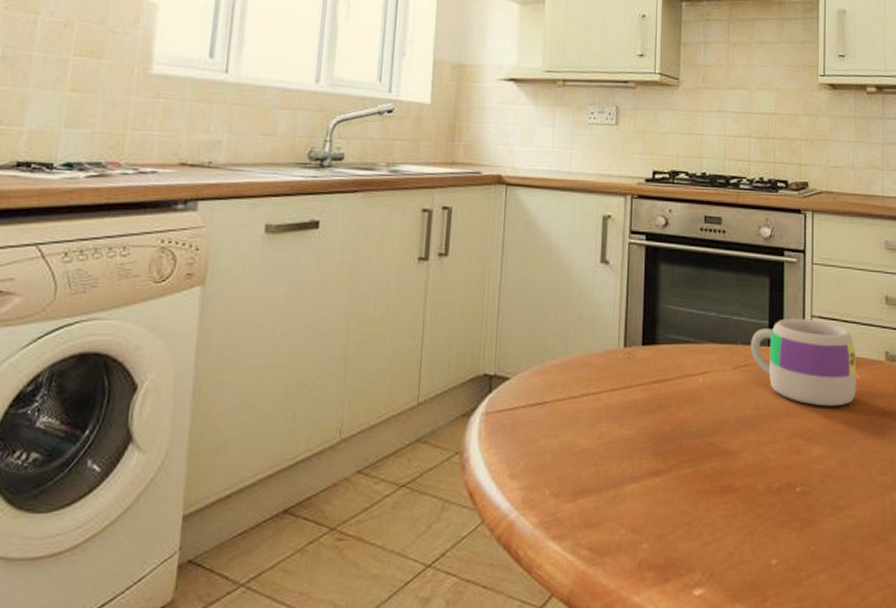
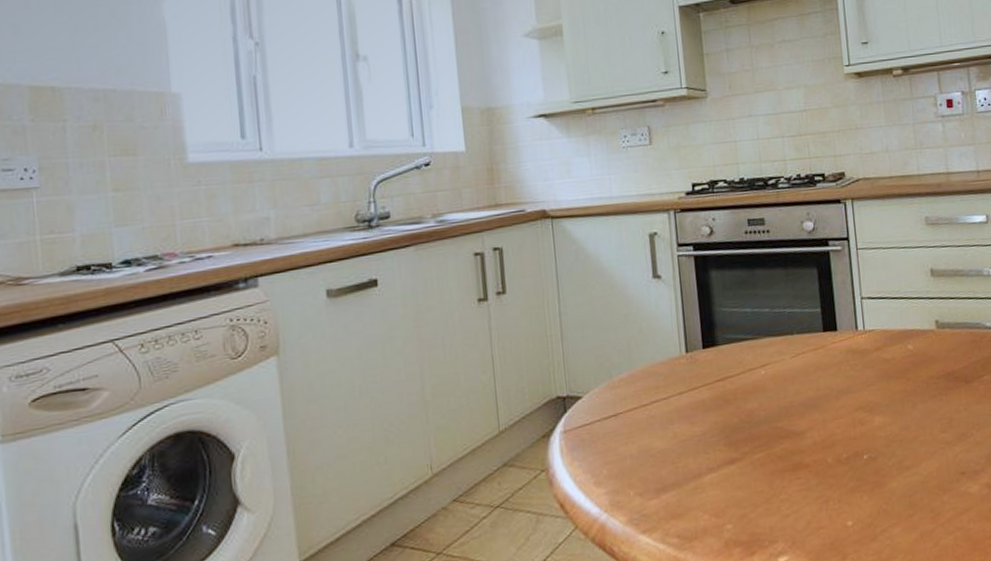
mug: present [751,318,857,407] -> none [806,300,911,380]

